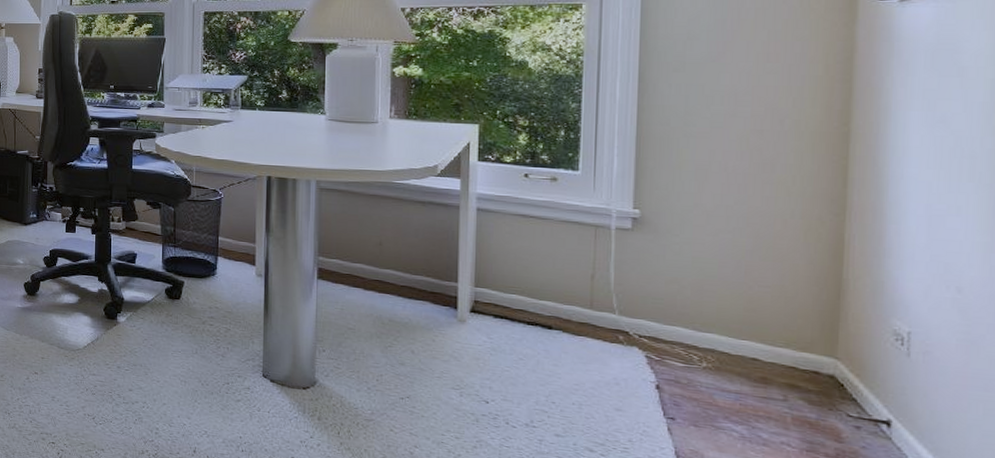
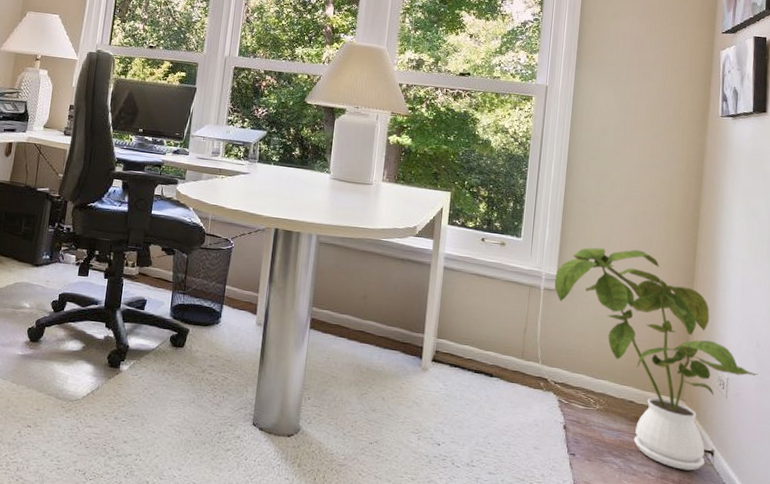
house plant: none [630,177,962,444] -> present [554,247,759,471]

